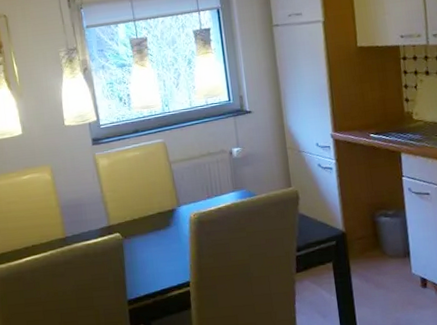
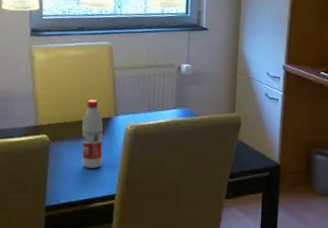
water bottle: none [149,194,173,260] -> present [81,99,103,169]

